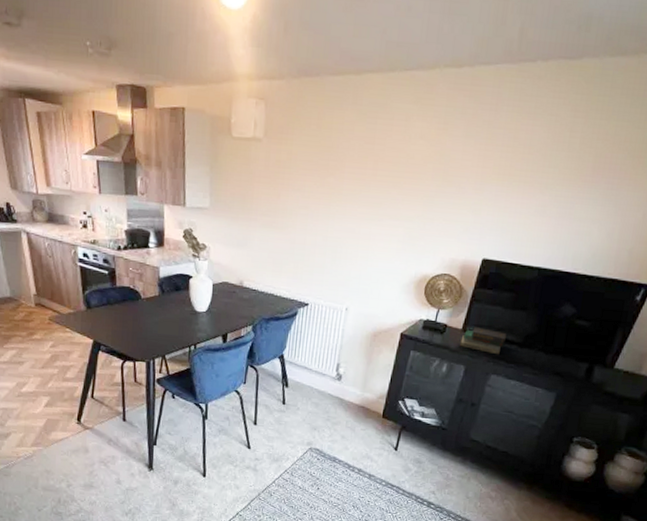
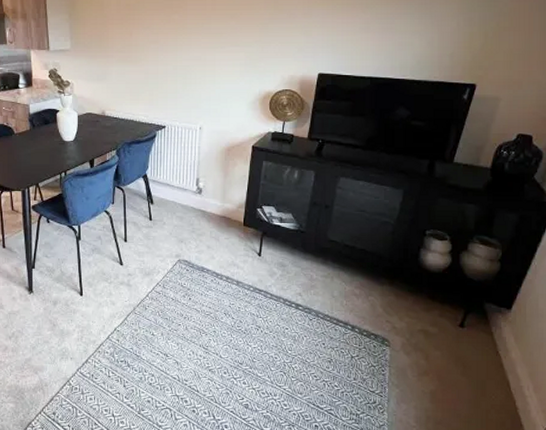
books: present [460,327,507,355] -> none [308,135,350,159]

